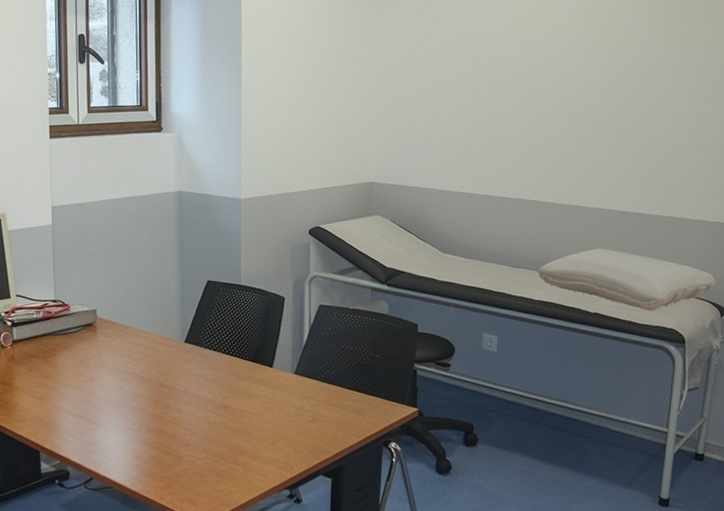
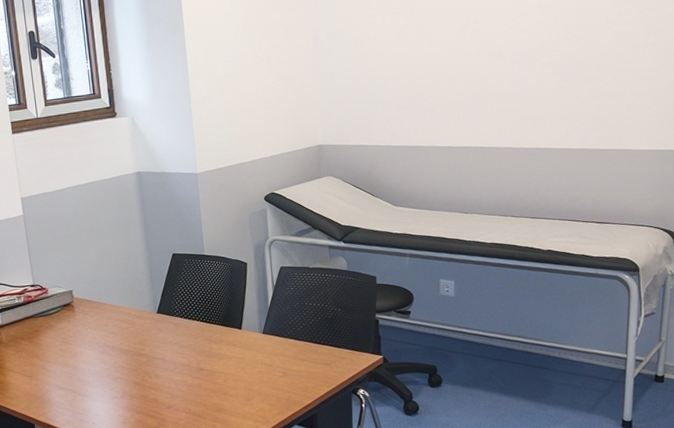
pillow: present [538,248,717,311] -> none [489,186,668,243]

